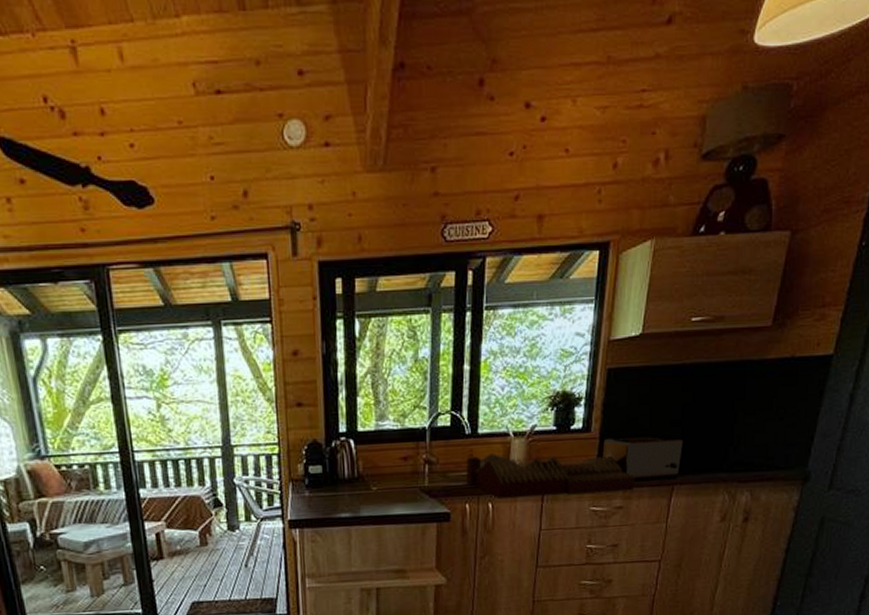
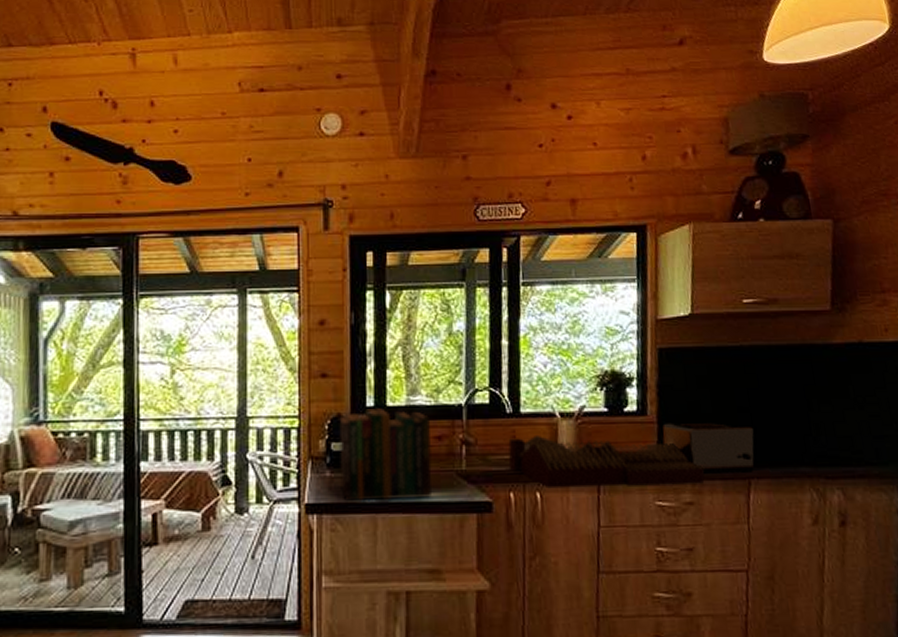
books: none [315,433,399,516] -> present [339,408,432,501]

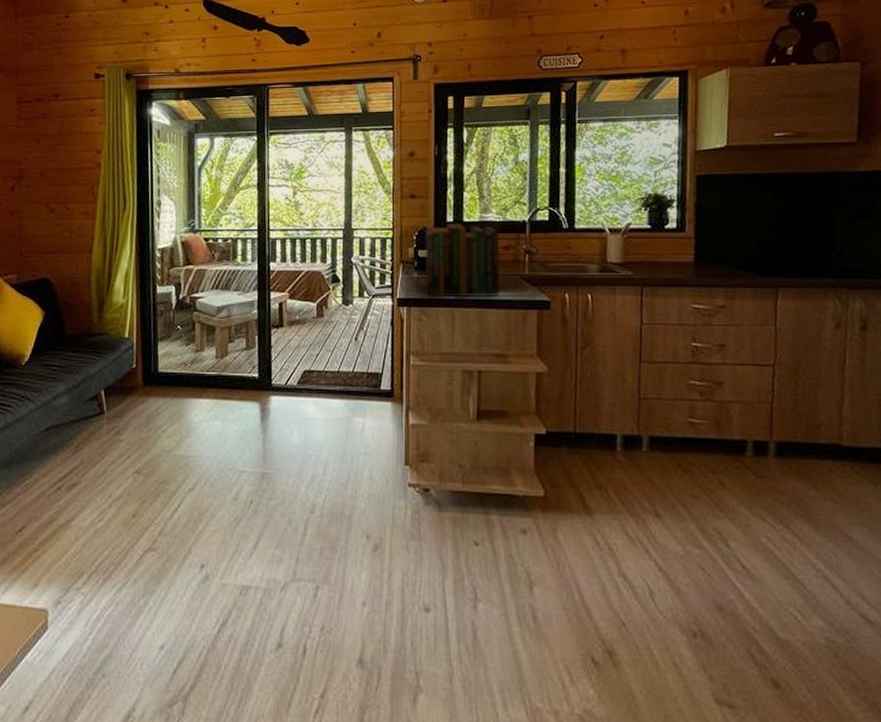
architectural model: present [508,436,705,489] -> none [564,247,736,291]
toaster: present [662,421,755,475] -> none [699,238,783,283]

